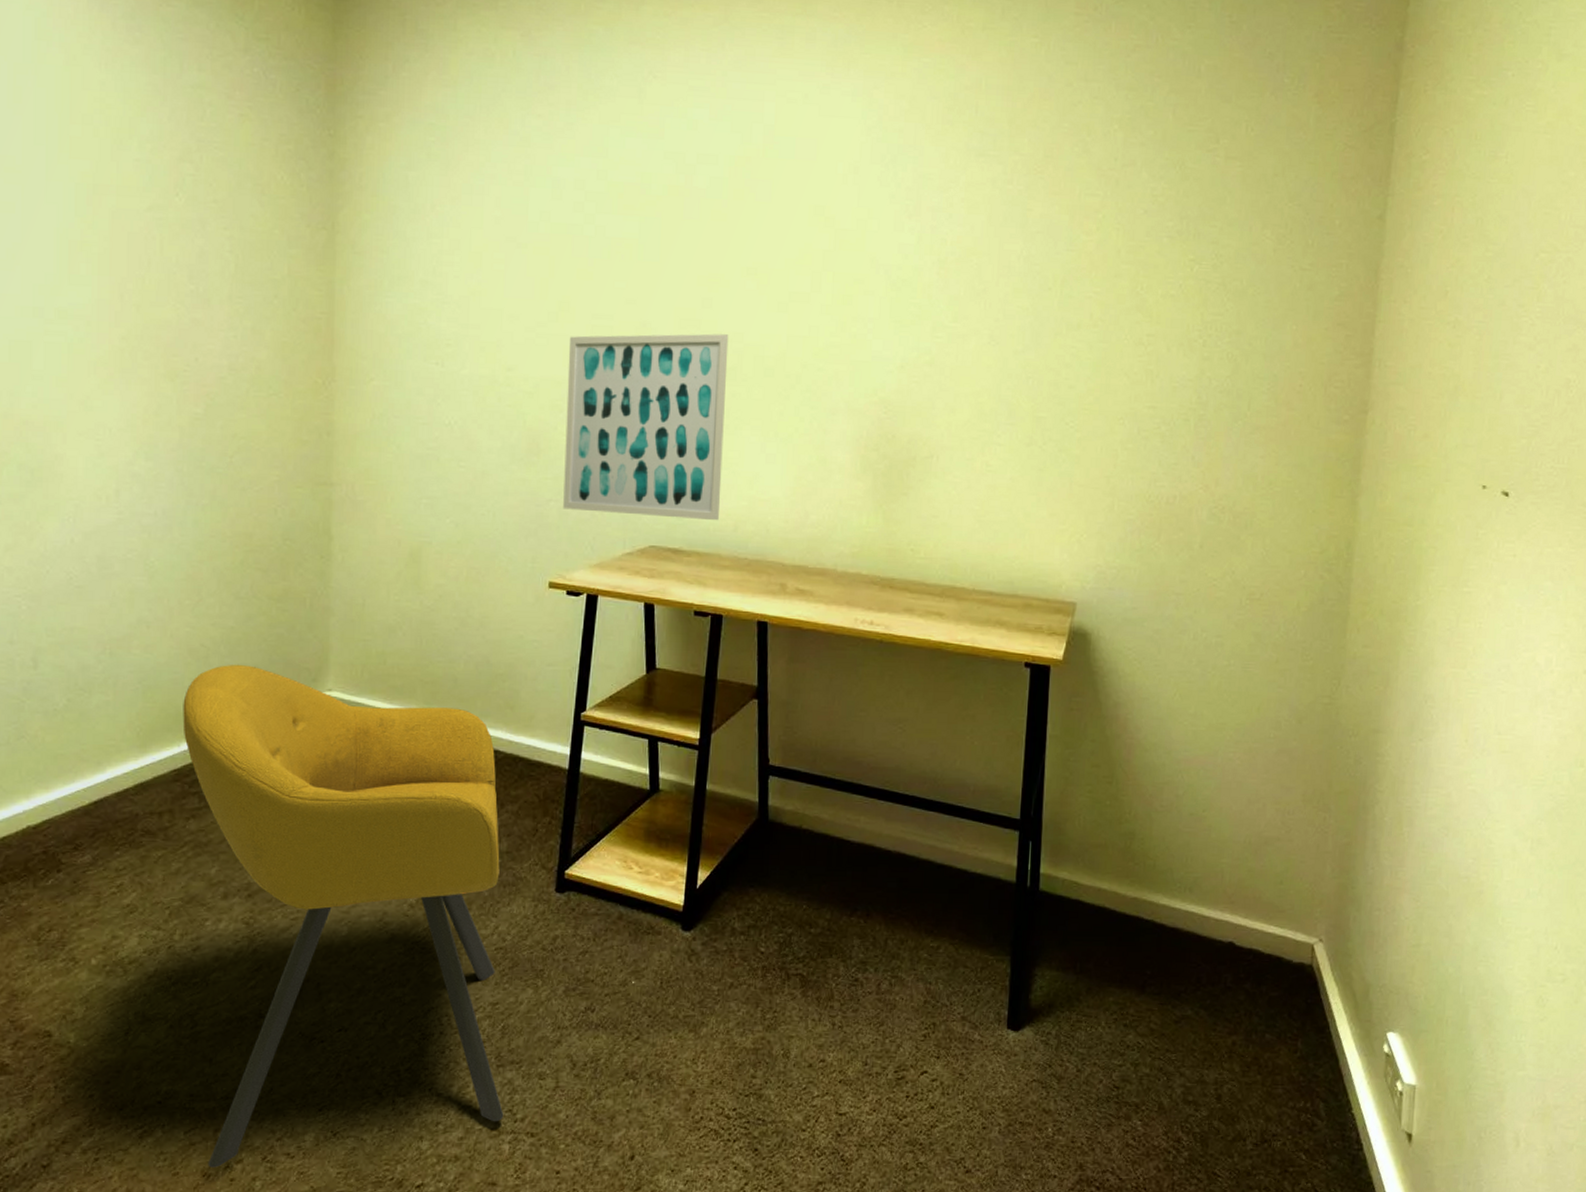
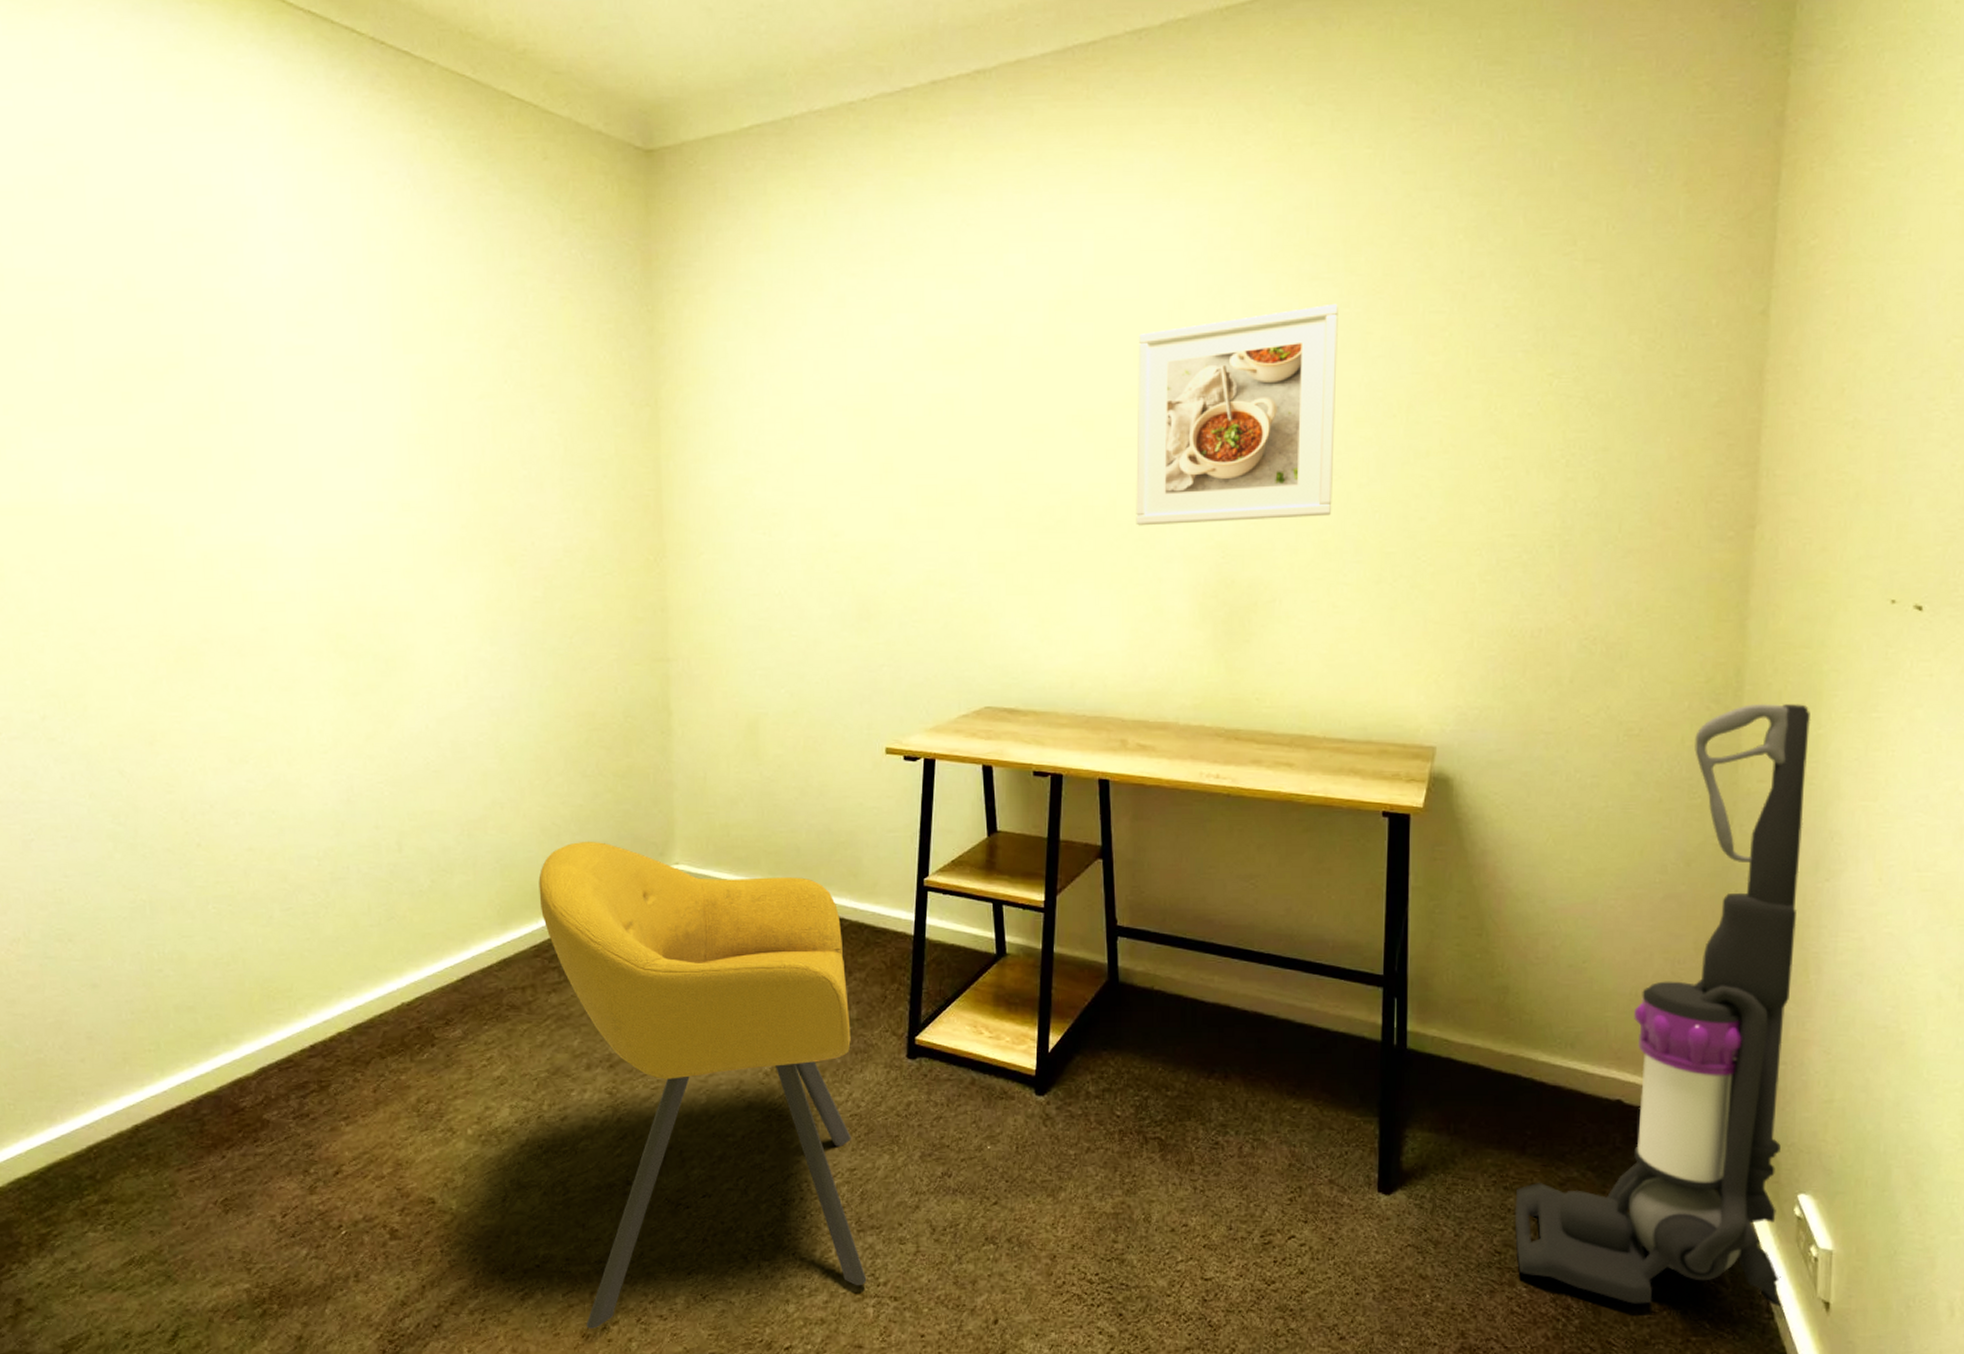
wall art: present [563,333,729,521] -> none [894,486,1056,678]
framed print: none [804,179,1002,380] -> present [1136,303,1338,526]
vacuum cleaner: none [1132,574,1411,1139] -> present [1514,703,1811,1307]

